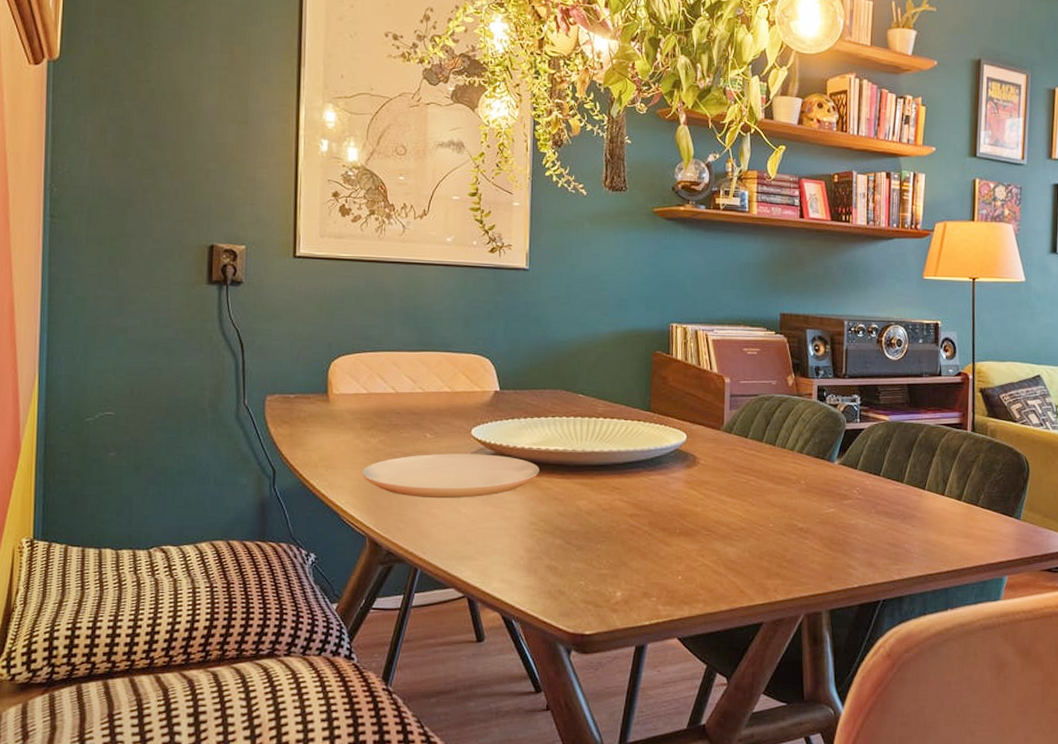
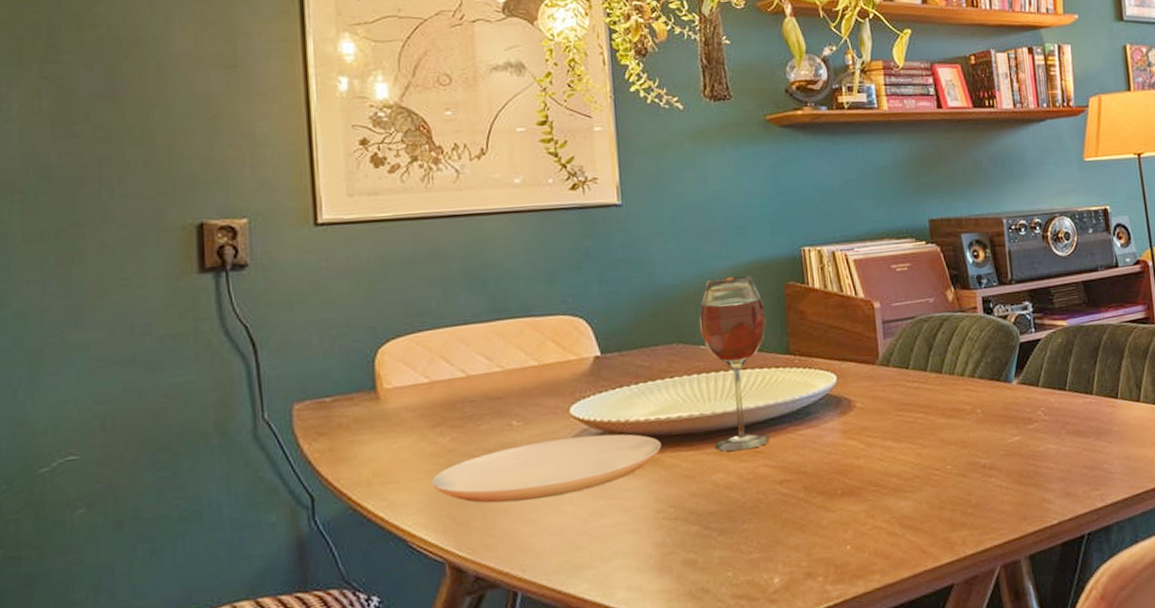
wineglass: none [580,340,635,485] -> present [699,275,770,452]

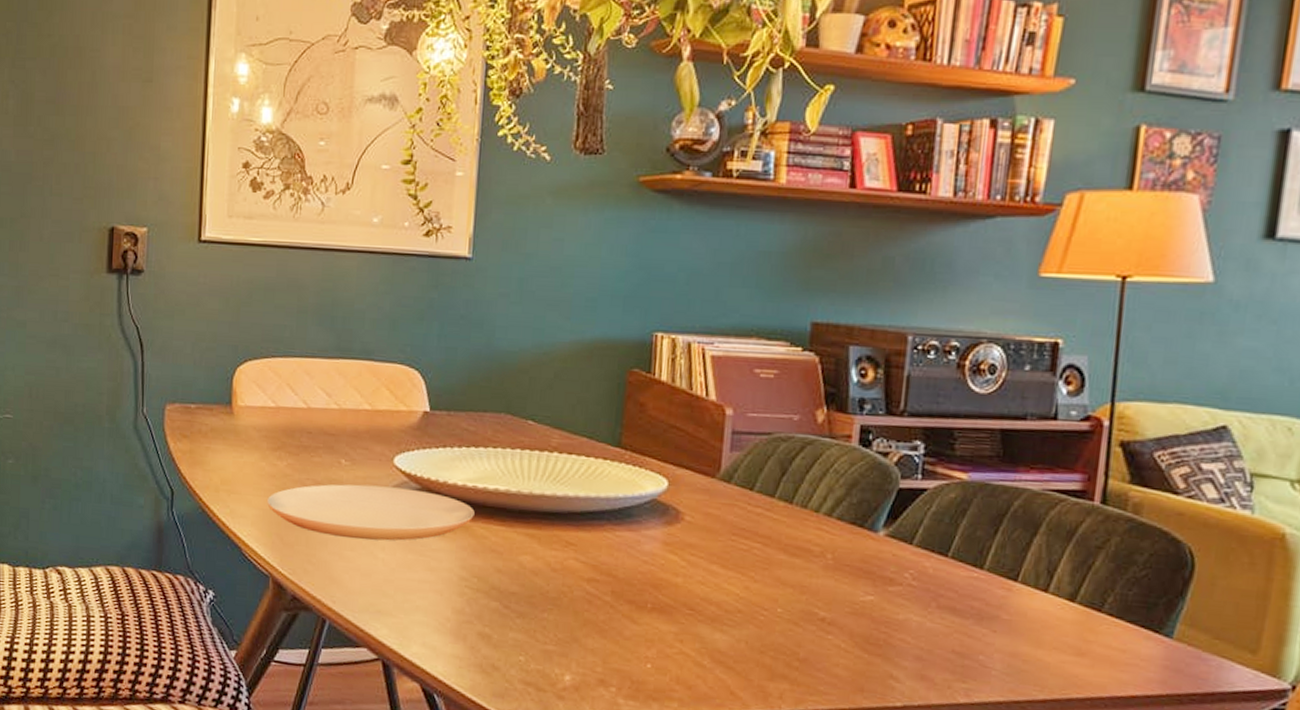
wineglass: present [699,275,770,452] -> none [526,351,603,539]

